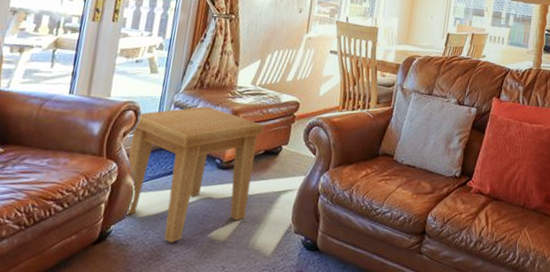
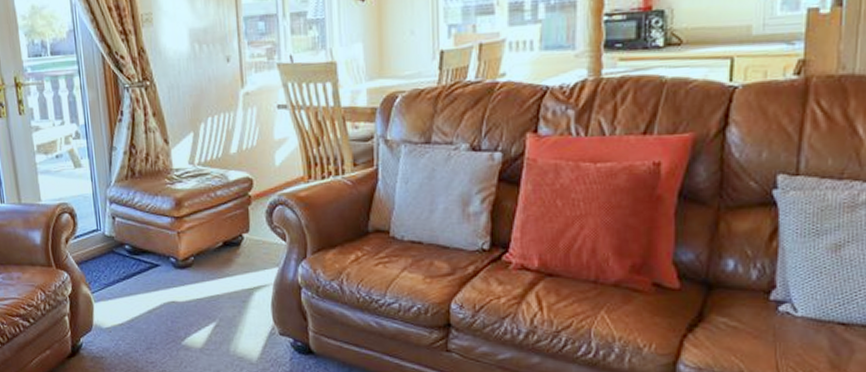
side table: present [125,106,265,243] -> none [73,197,218,353]

